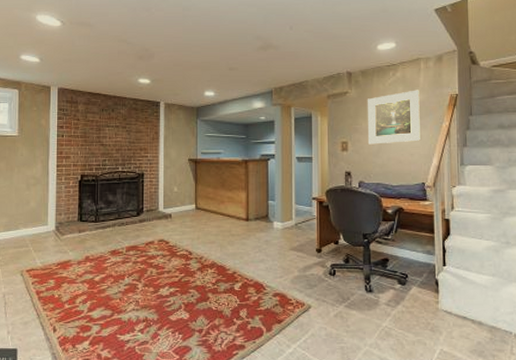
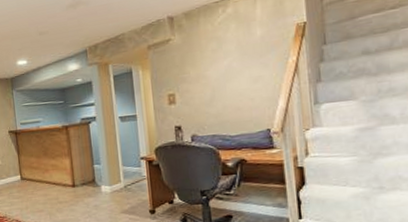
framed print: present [367,90,420,145] -> none [193,24,262,94]

